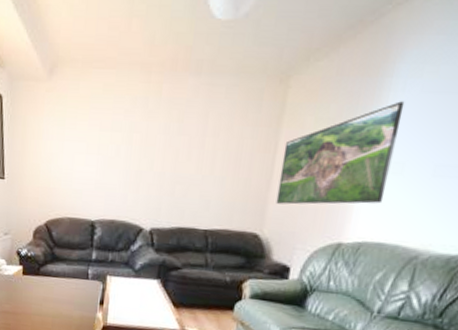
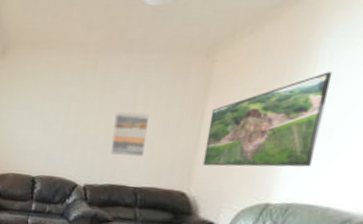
wall art: none [178,144,220,195] -> present [110,111,149,157]

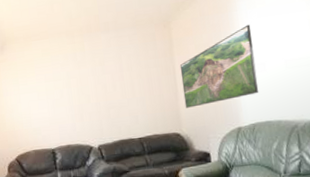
wall art: present [110,111,149,157] -> none [109,76,140,115]

